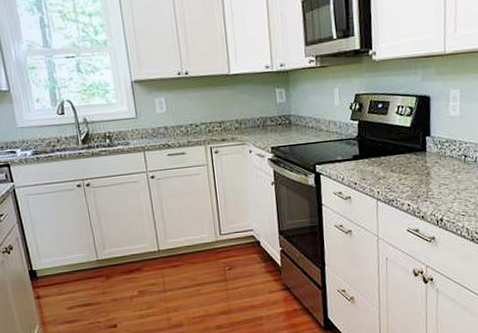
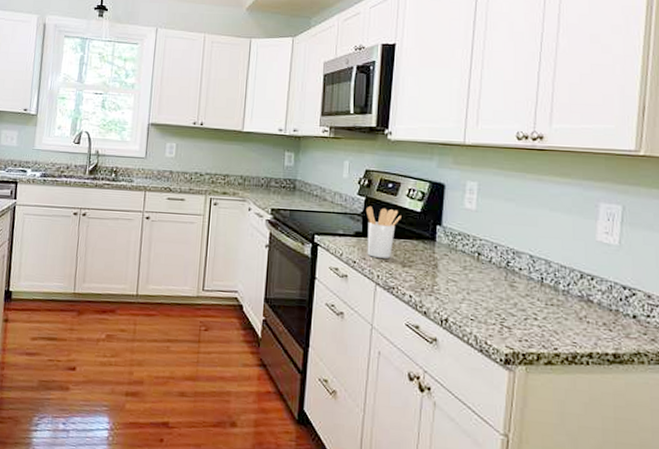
utensil holder: none [360,128,394,176] -> present [365,205,401,258]

